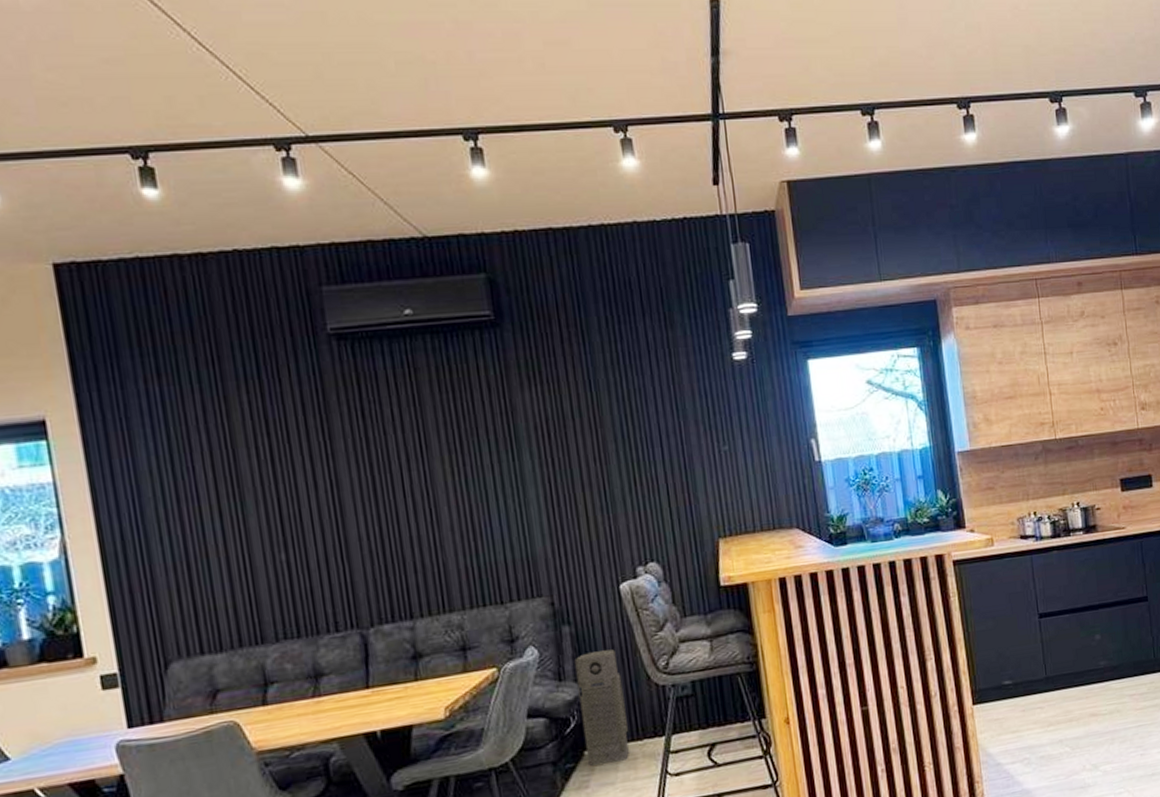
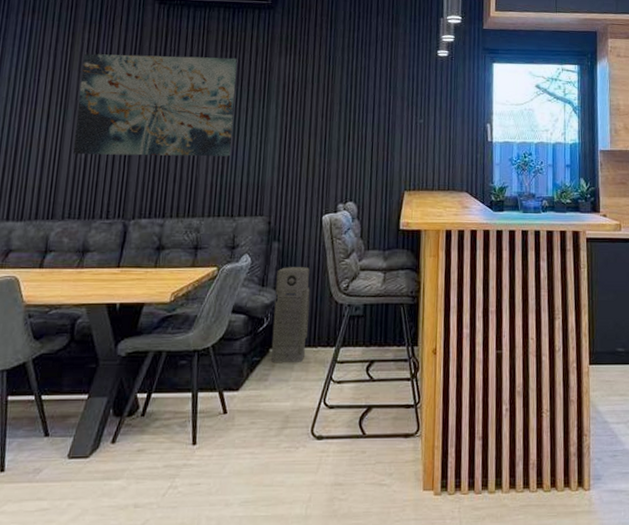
wall art: none [248,400,482,558] -> present [73,53,237,157]

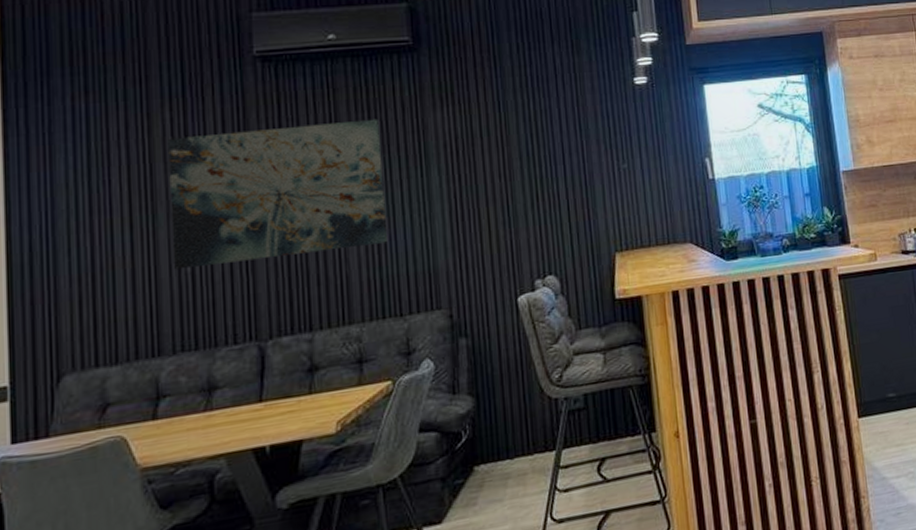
air purifier: present [270,267,310,363] -> none [469,362,519,483]

